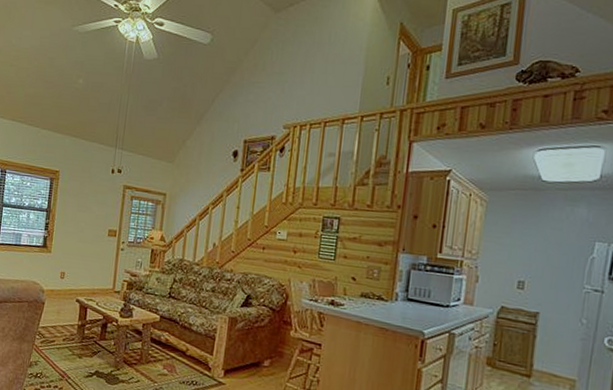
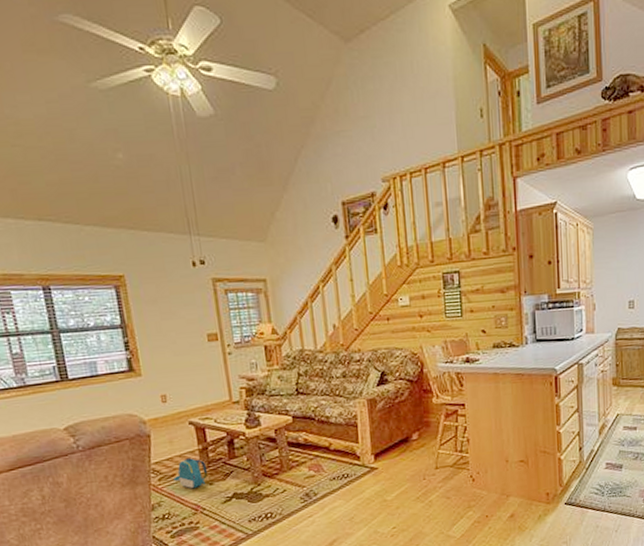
backpack: none [52,330,81,358] -> present [173,458,208,489]

